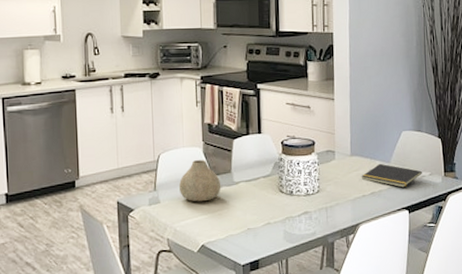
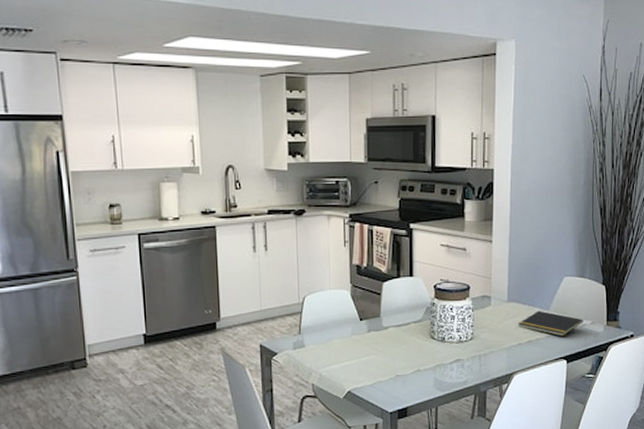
vase: present [179,160,221,202] -> none [325,303,370,347]

